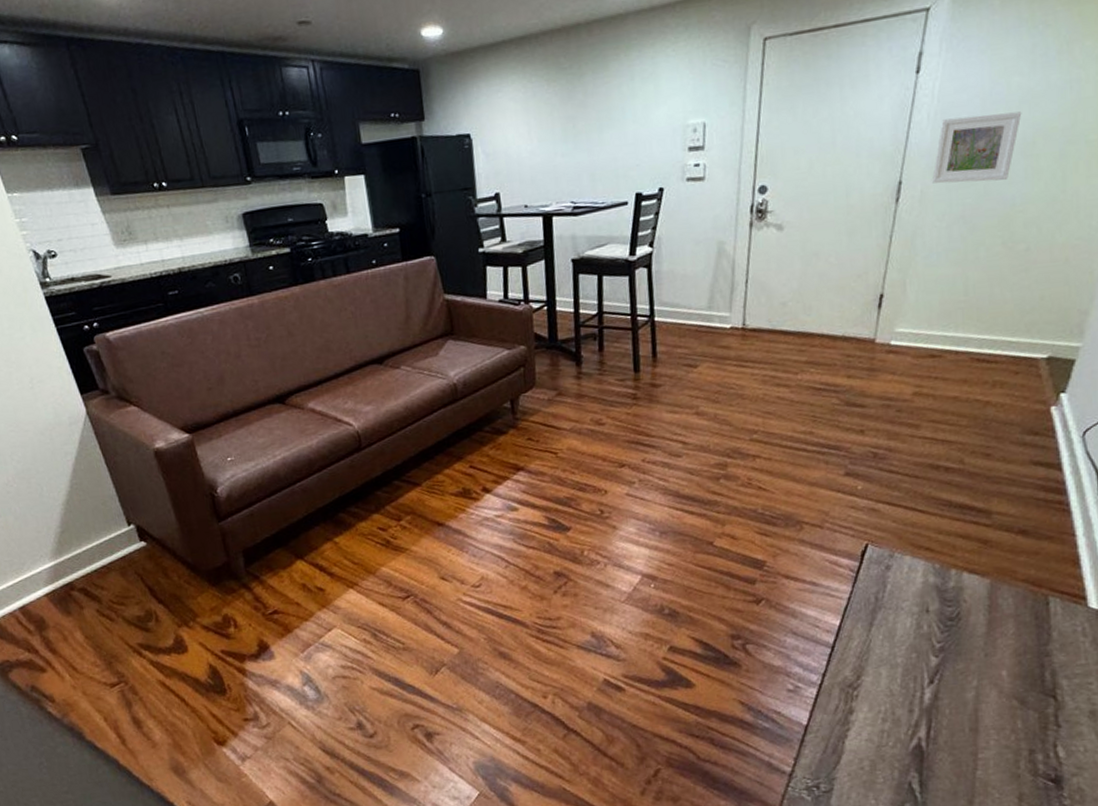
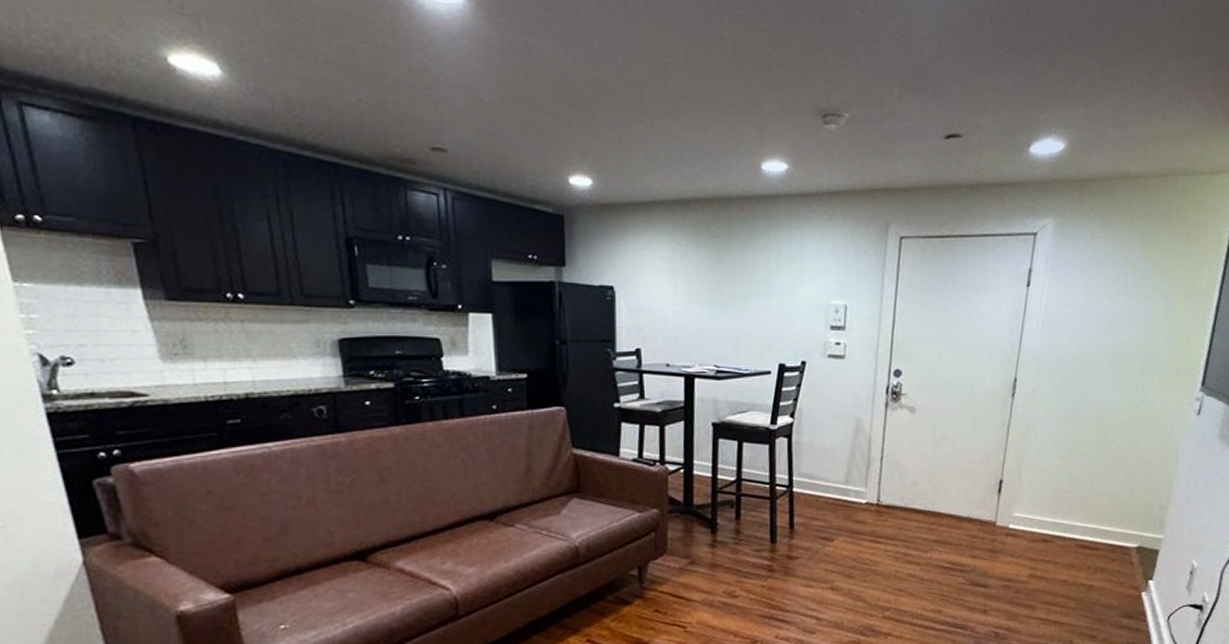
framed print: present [932,111,1022,184] -> none [1041,329,1110,387]

